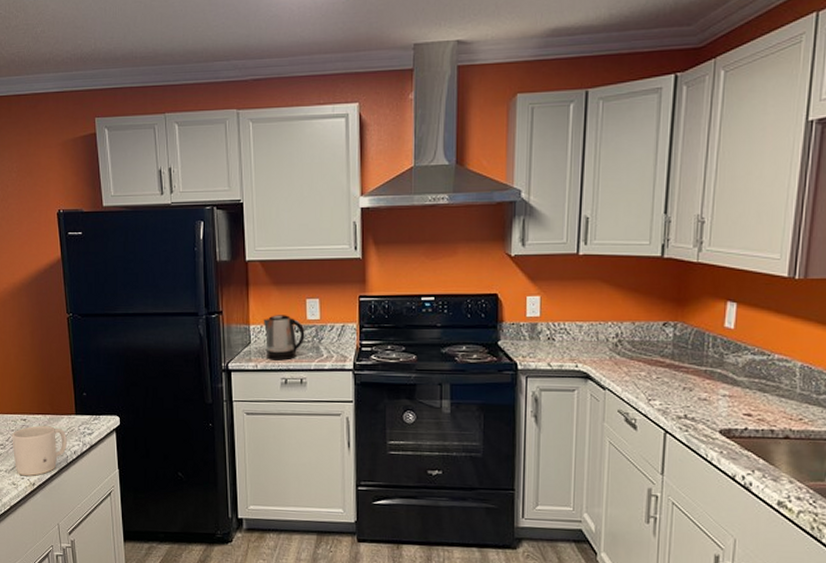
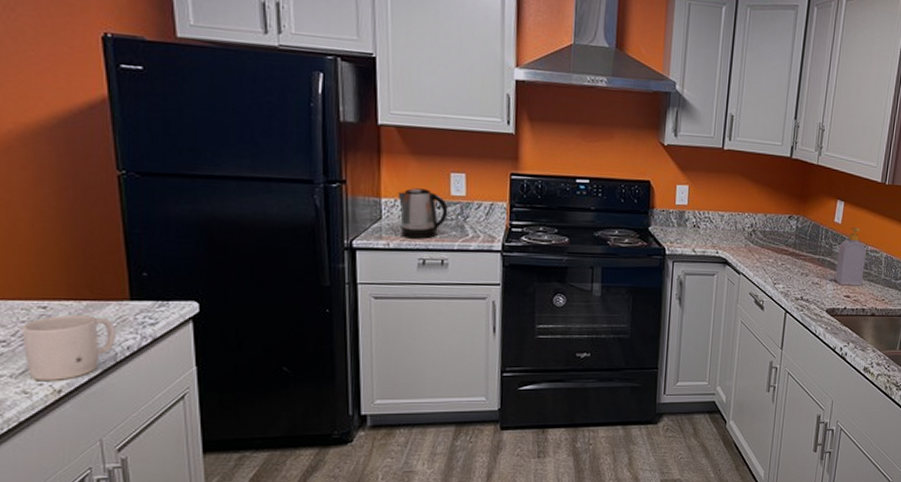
soap bottle: none [729,331,772,403] -> present [834,226,866,286]

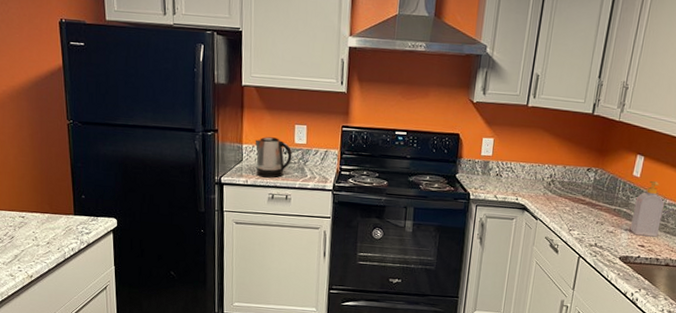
mug: present [21,315,116,380] -> none [10,223,65,269]

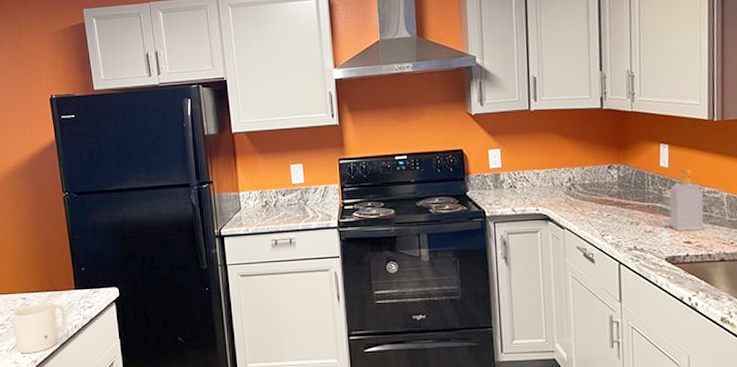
mug: none [10,223,65,269] -> present [12,303,68,353]
kettle: present [255,137,292,178] -> none [251,180,292,224]

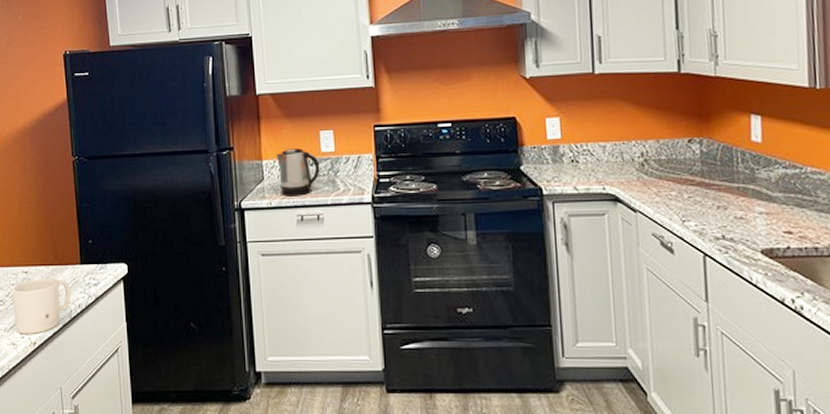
kettle: none [251,180,292,224] -> present [276,148,320,197]
soap bottle: present [669,168,704,231] -> none [763,144,808,219]

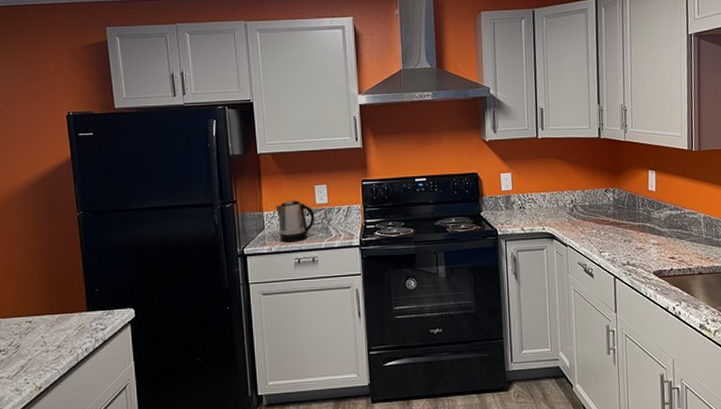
mug: present [12,278,71,334] -> none [15,325,78,380]

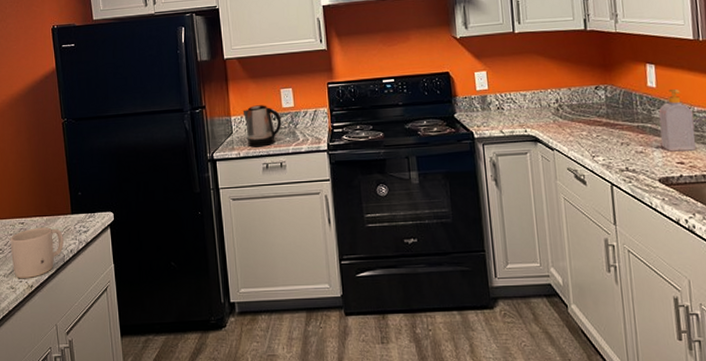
mug: none [15,325,78,380] -> present [10,227,64,278]
soap bottle: none [656,192,685,248] -> present [658,88,697,152]

